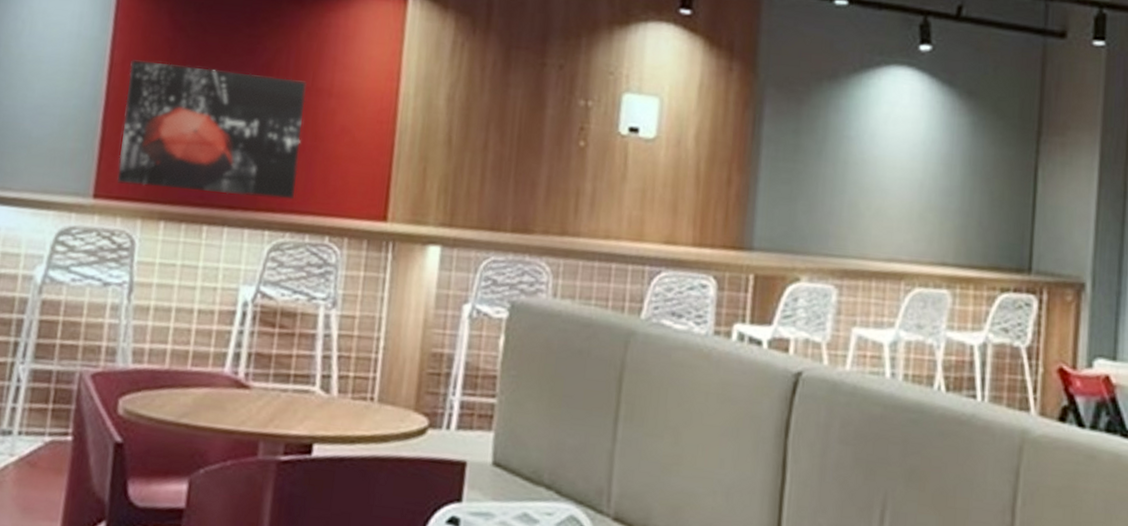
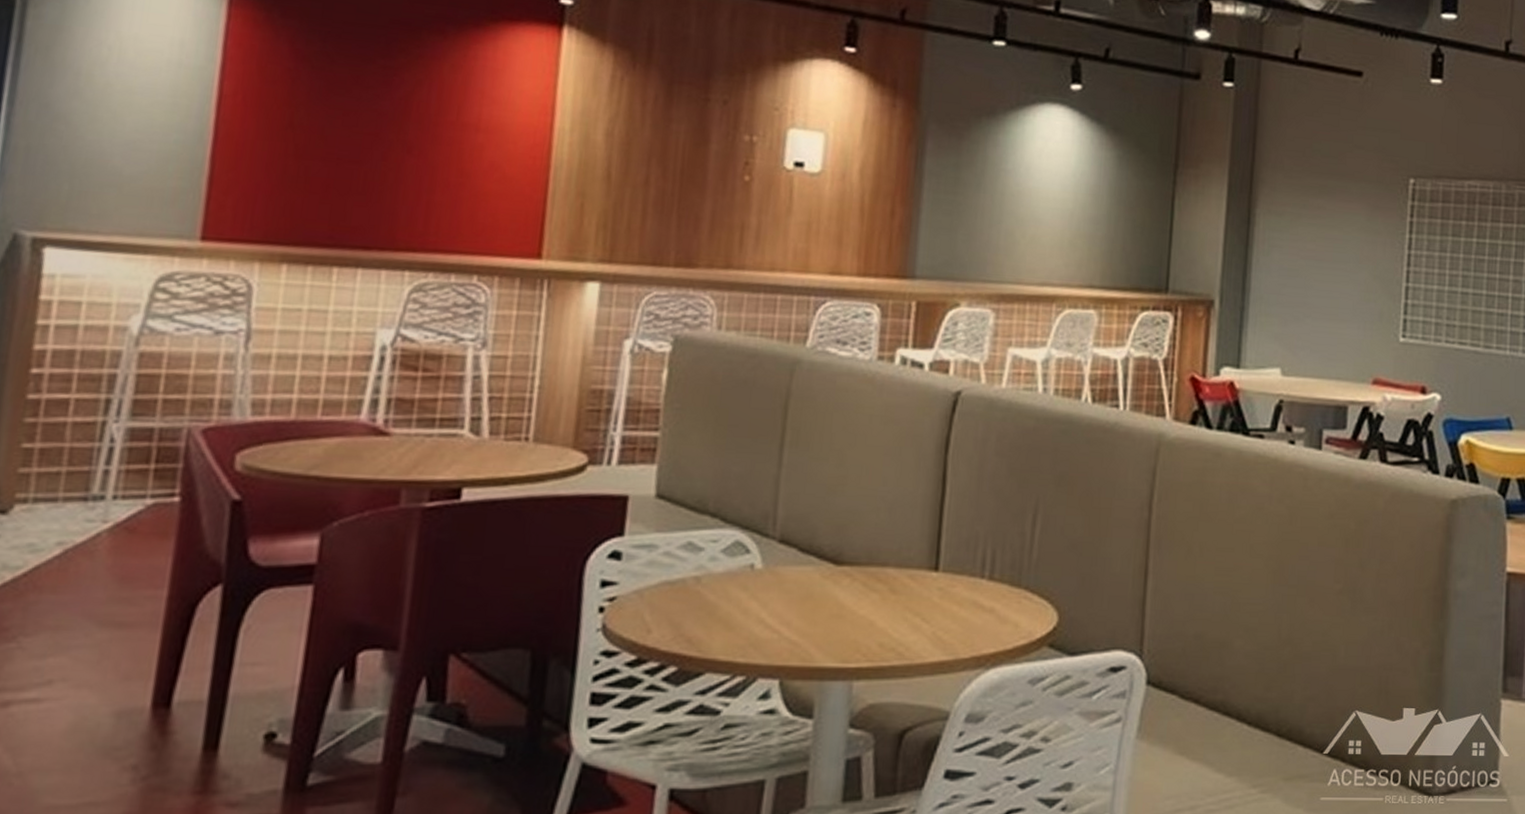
wall art: present [117,60,307,200] -> none [229,91,451,238]

